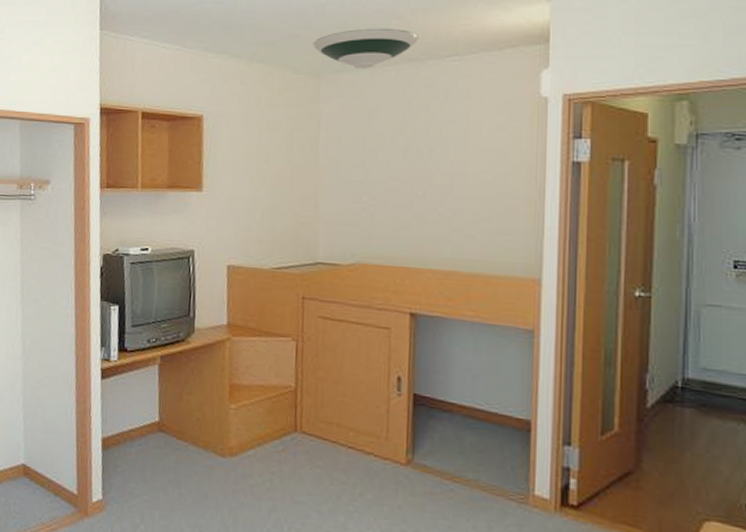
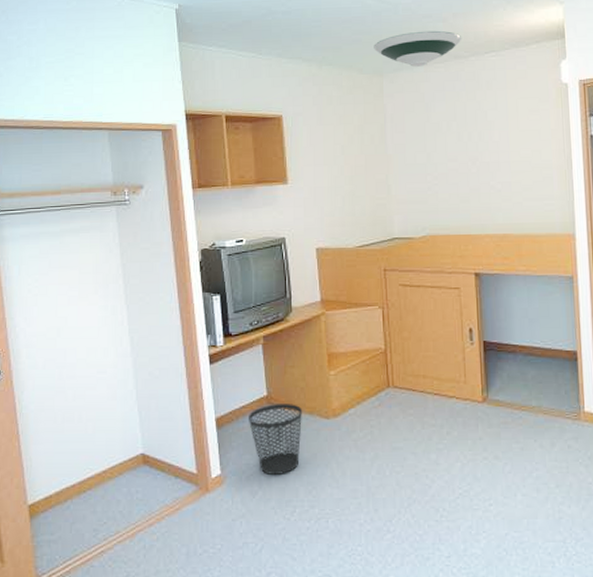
wastebasket: none [136,431,196,511] -> present [248,404,302,475]

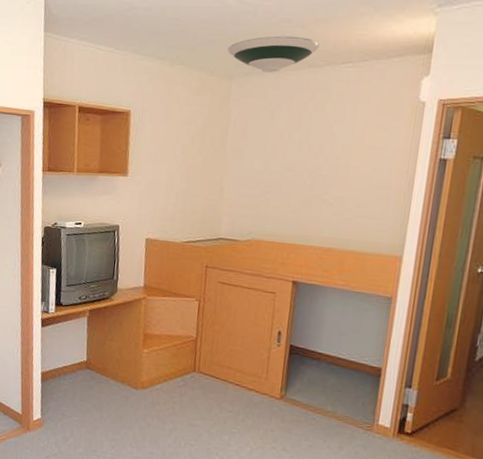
wastebasket: present [248,404,302,475] -> none [68,368,115,428]

